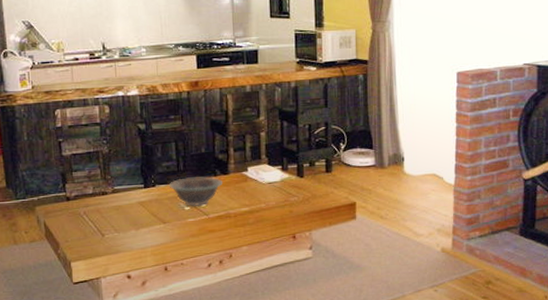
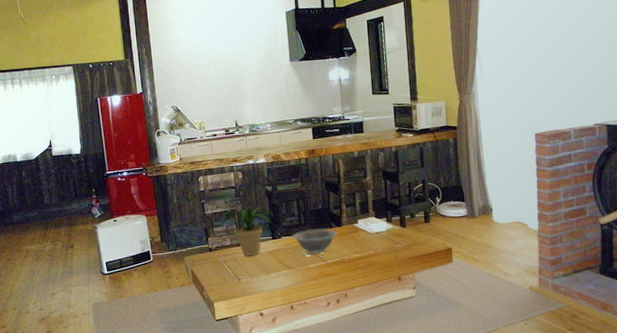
potted plant: none [83,147,146,208] -> present [222,207,273,256]

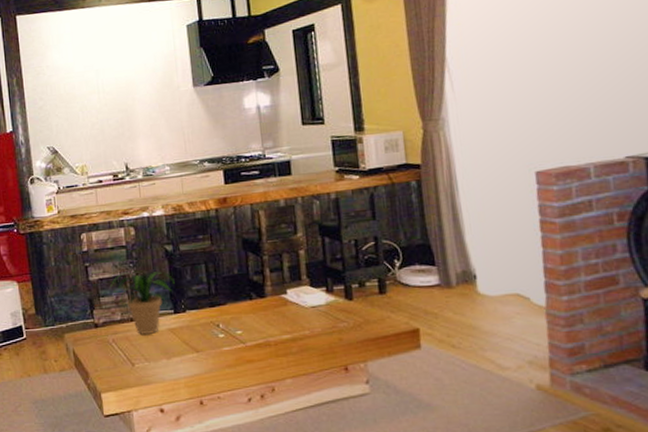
decorative bowl: present [292,228,337,254] -> none [200,300,259,333]

